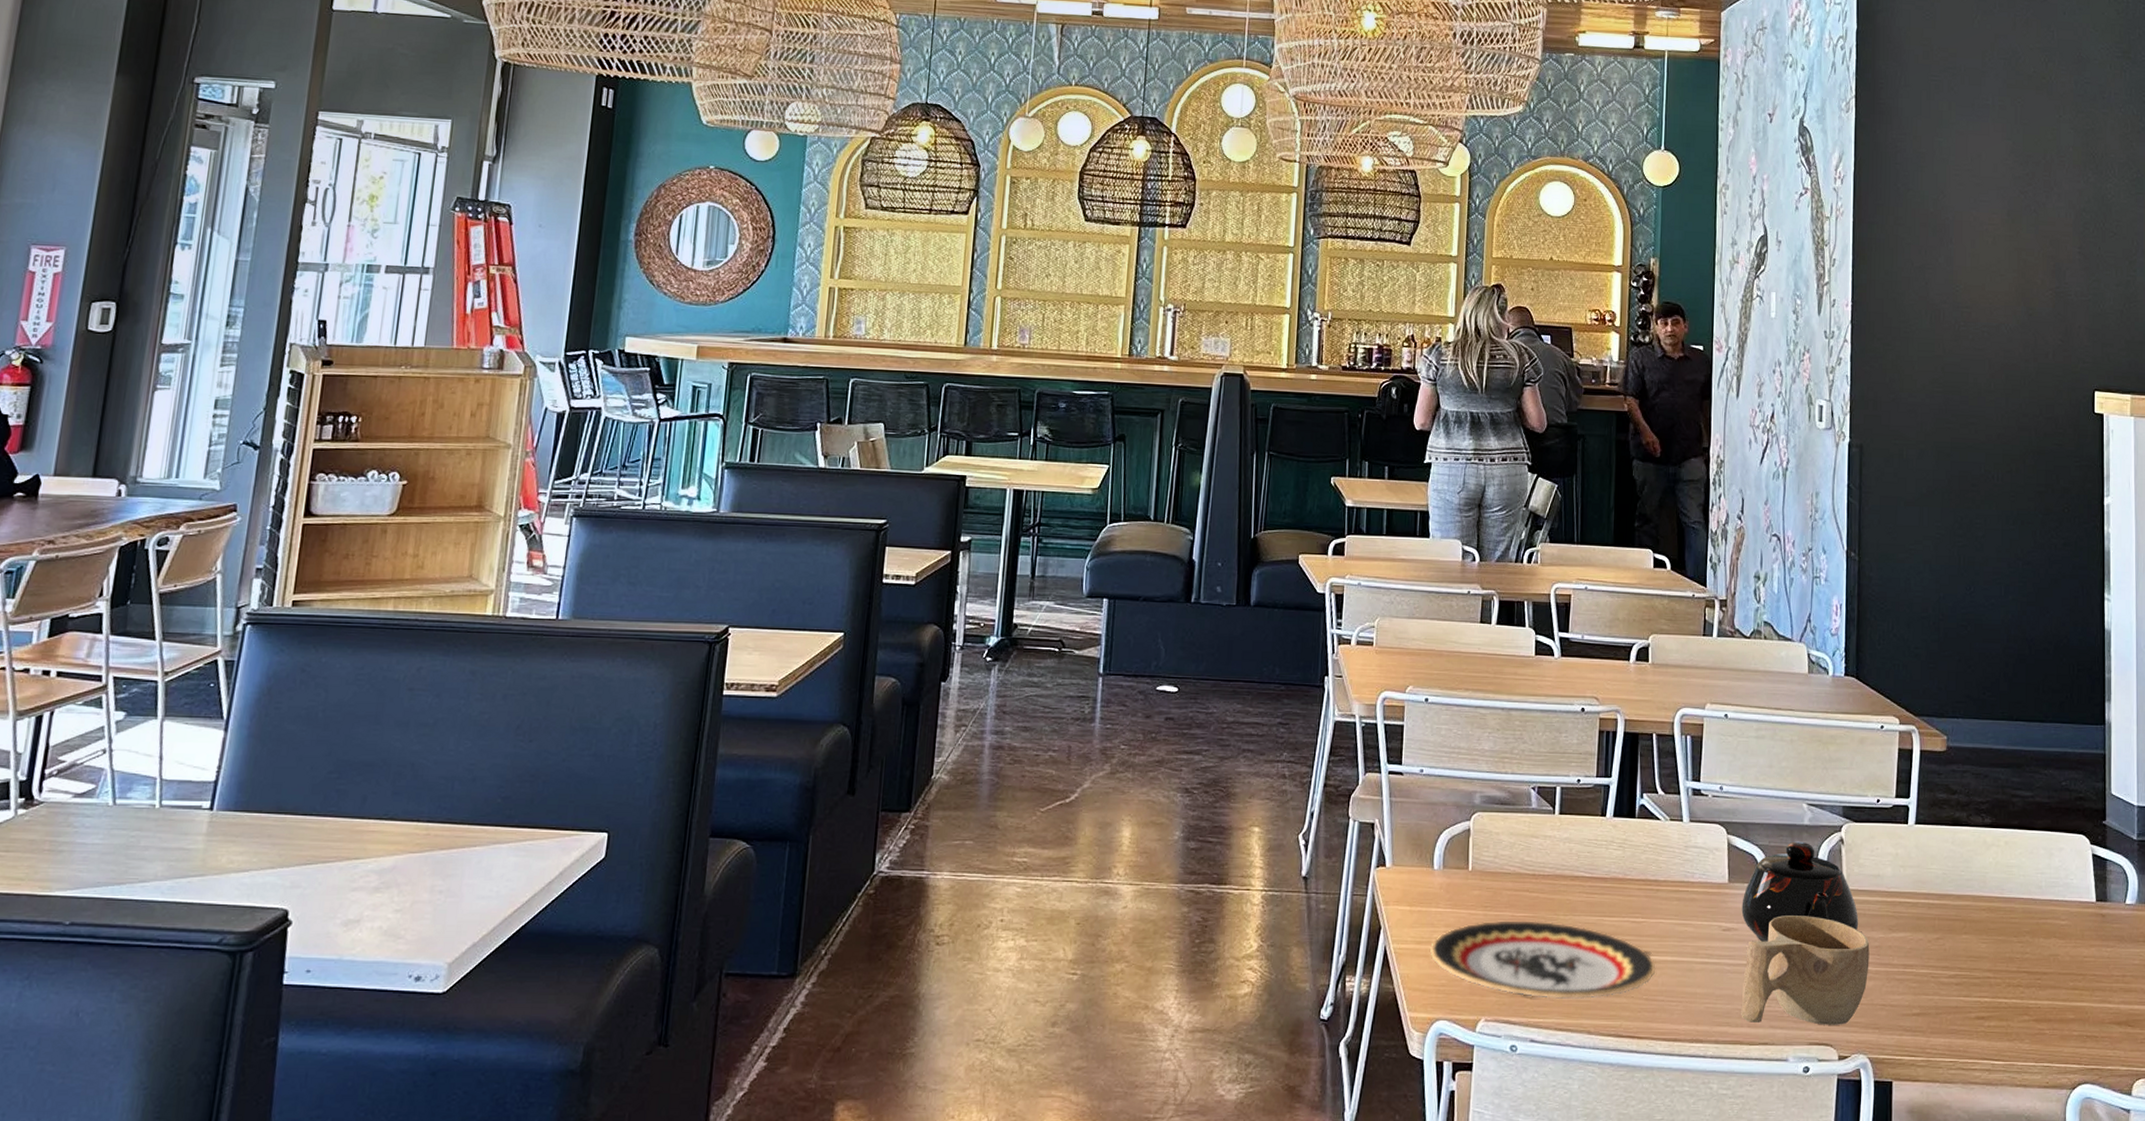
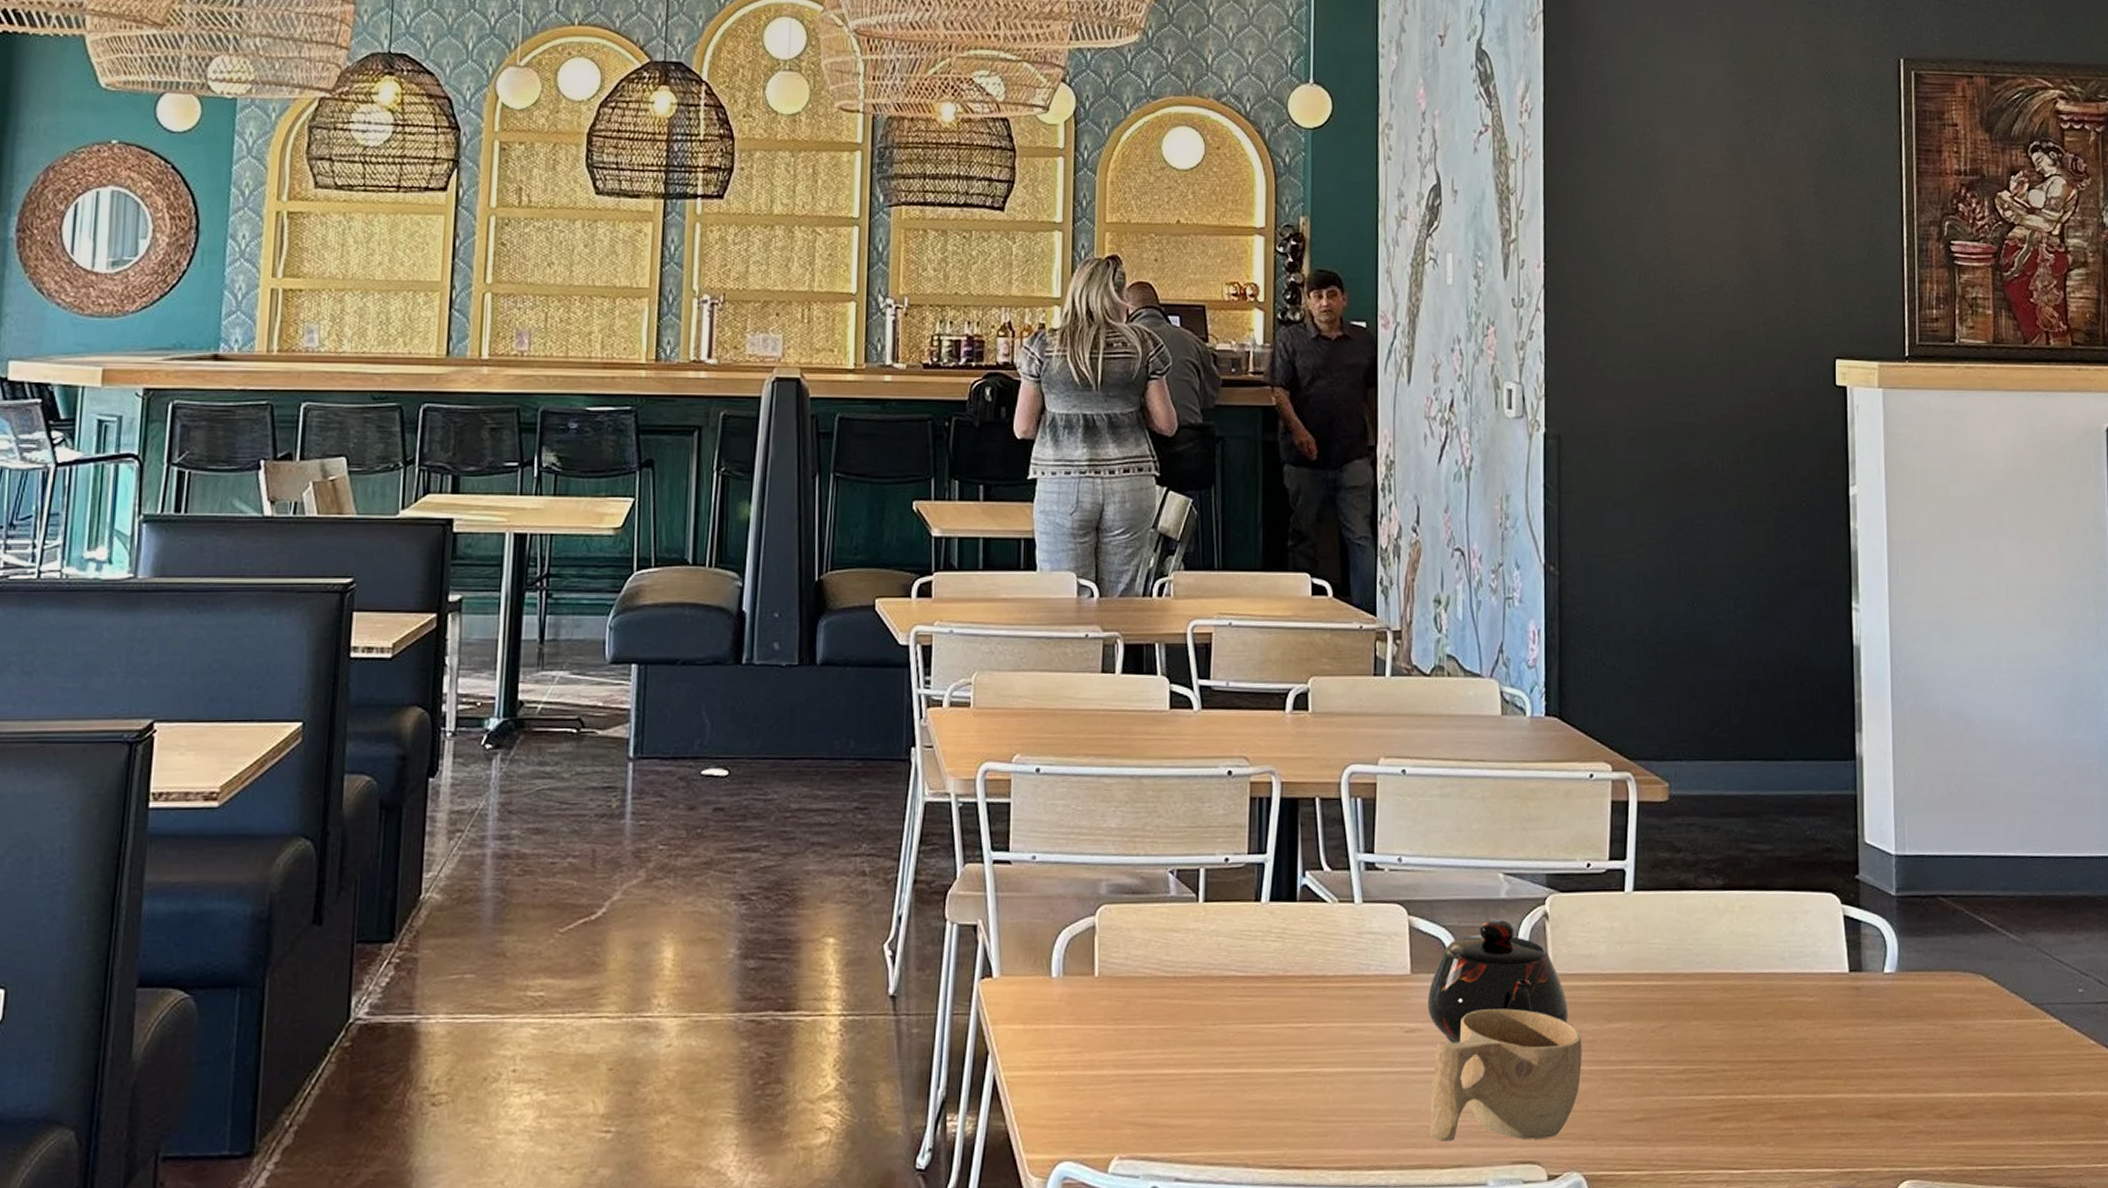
plate: present [1429,921,1656,999] -> none [1048,1033,1326,1127]

